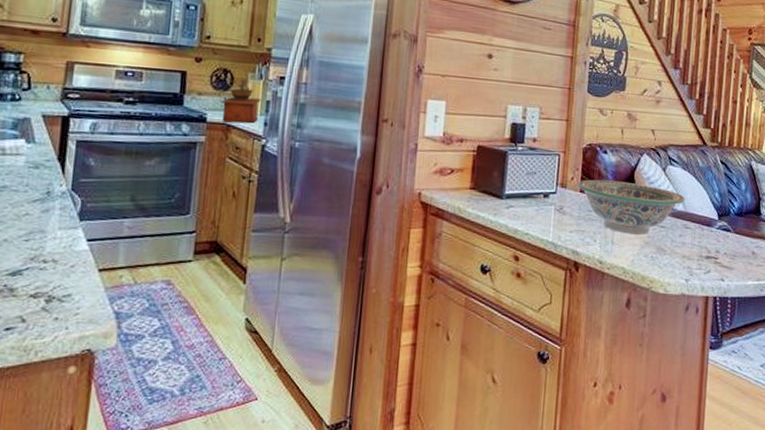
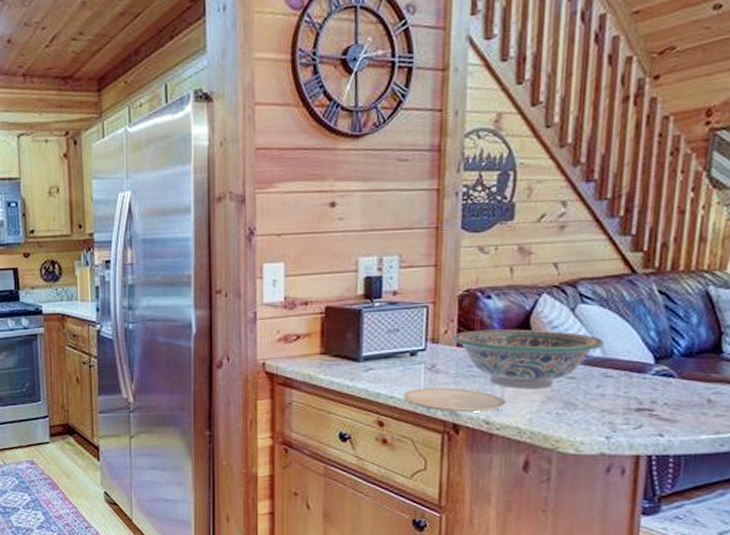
coffee grinder: present [220,79,261,124] -> none [52,268,91,312]
plate: none [536,227,615,252] -> present [402,387,506,413]

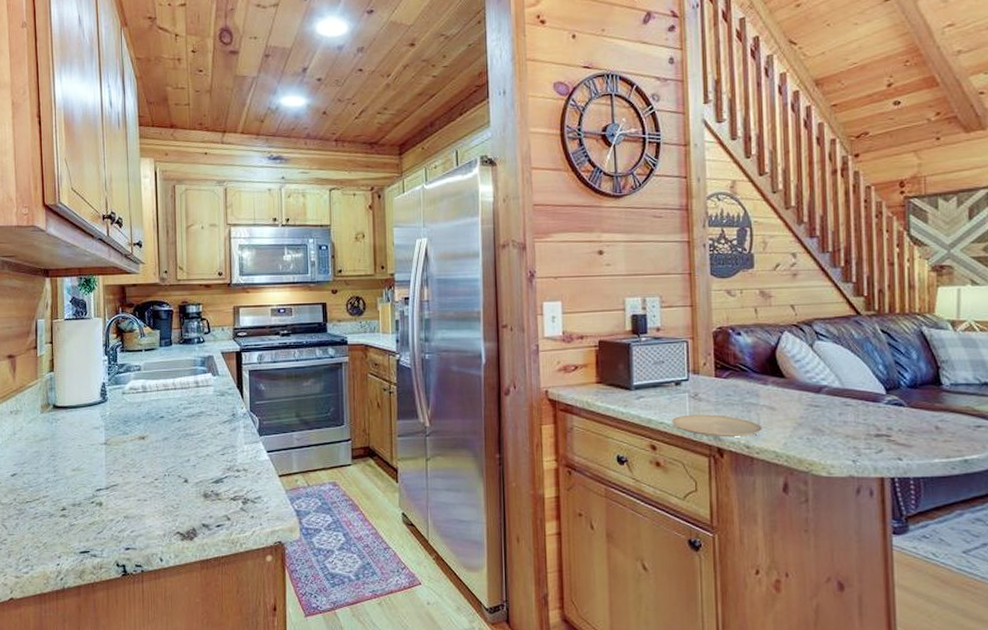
decorative bowl: present [452,329,604,389] -> none [710,362,841,416]

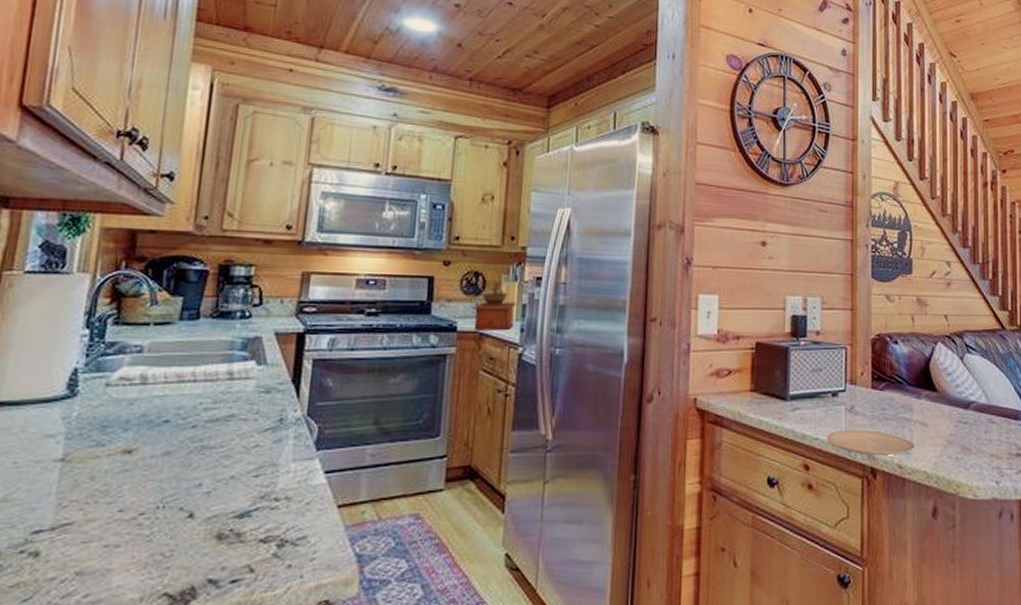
coffee grinder: none [357,303,391,343] -> present [472,281,516,331]

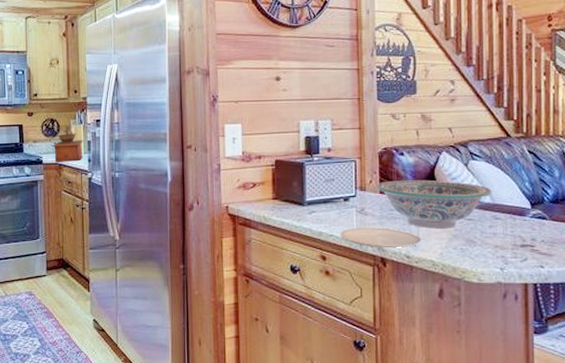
decorative bowl: none [867,373,987,433] -> present [375,180,492,229]

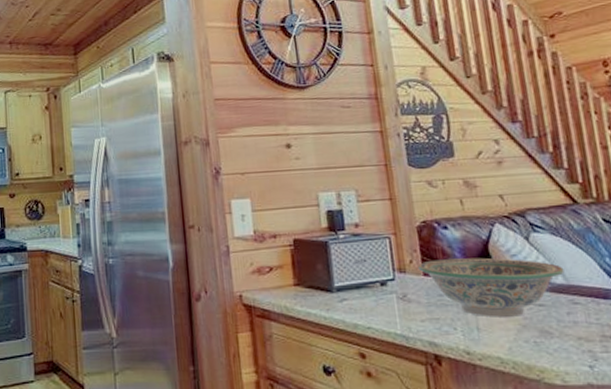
coffee grinder: present [51,125,84,162] -> none [36,207,72,249]
plate: present [340,227,421,248] -> none [379,317,482,343]

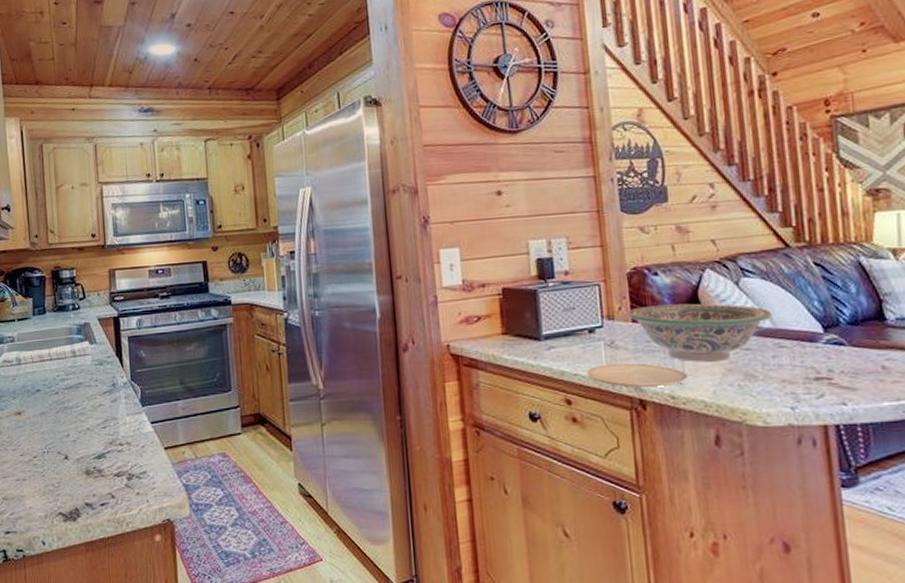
plate: none [379,317,482,343] -> present [586,363,688,388]

